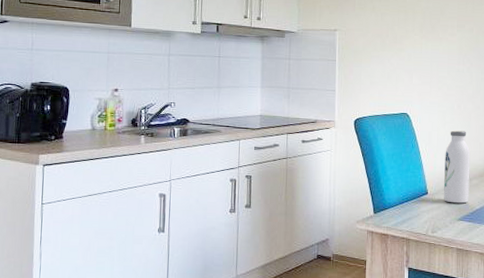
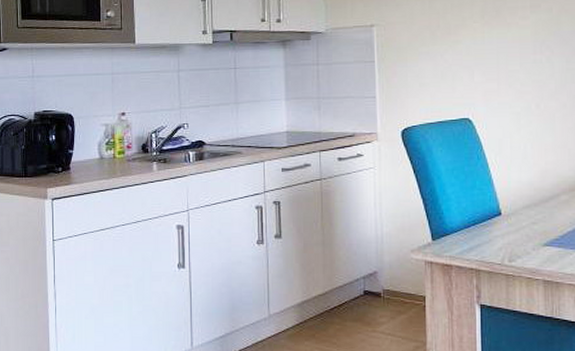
water bottle: present [444,130,471,204] -> none [522,135,558,225]

